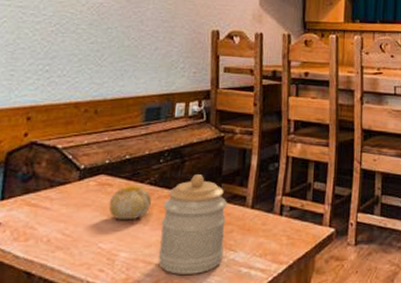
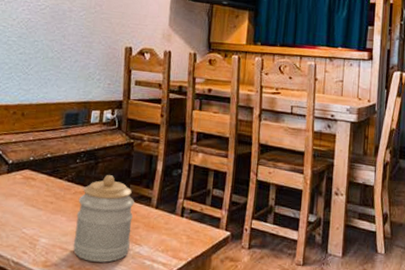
fruit: present [108,186,151,220] -> none [32,181,69,211]

